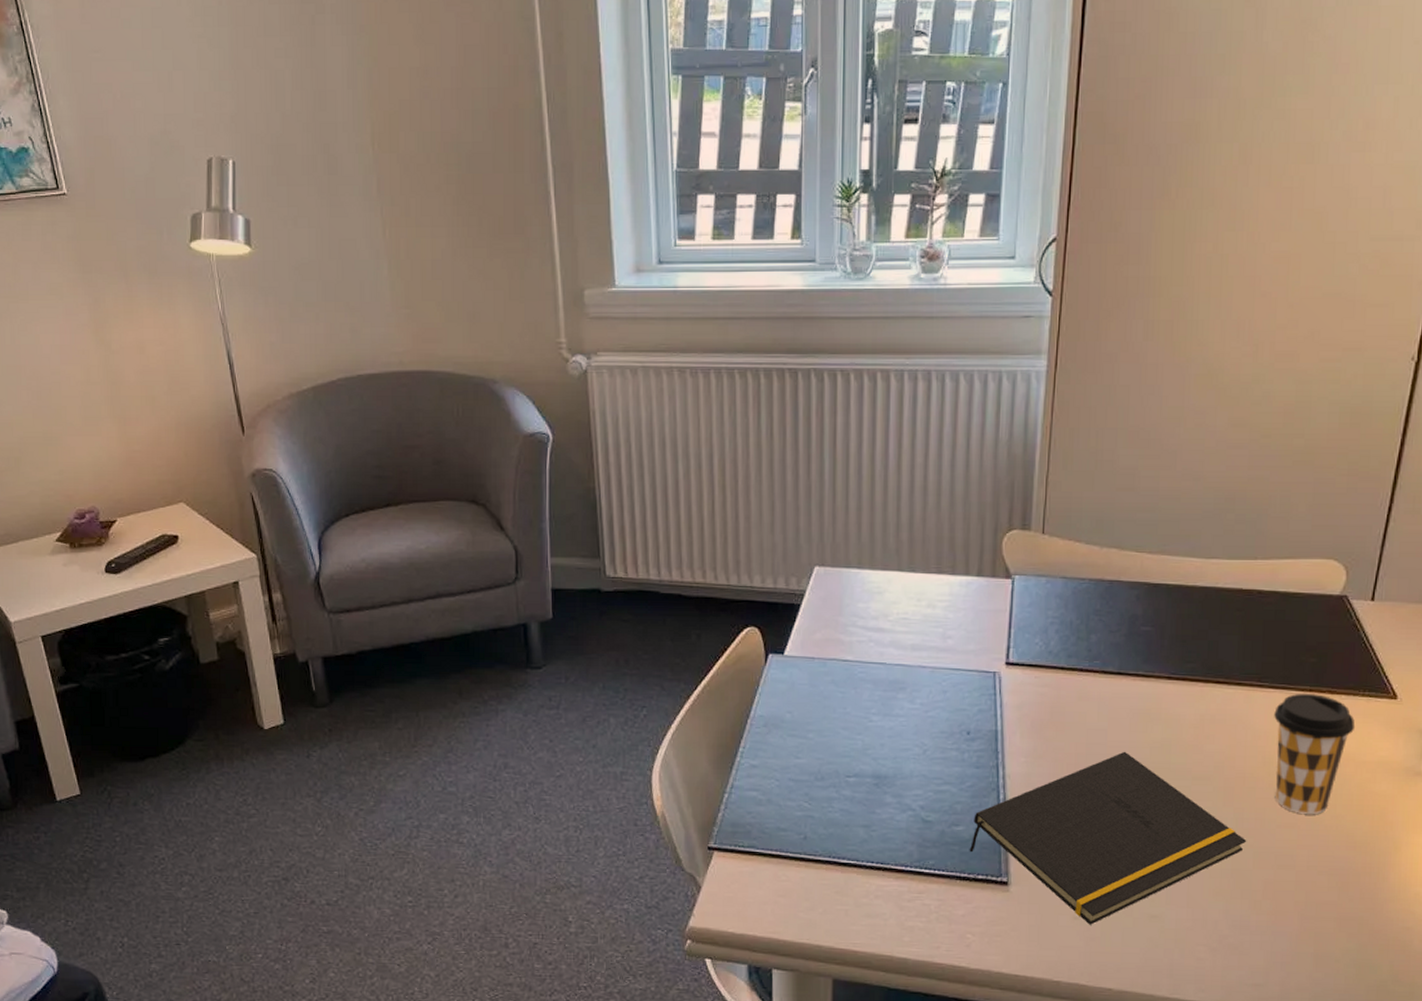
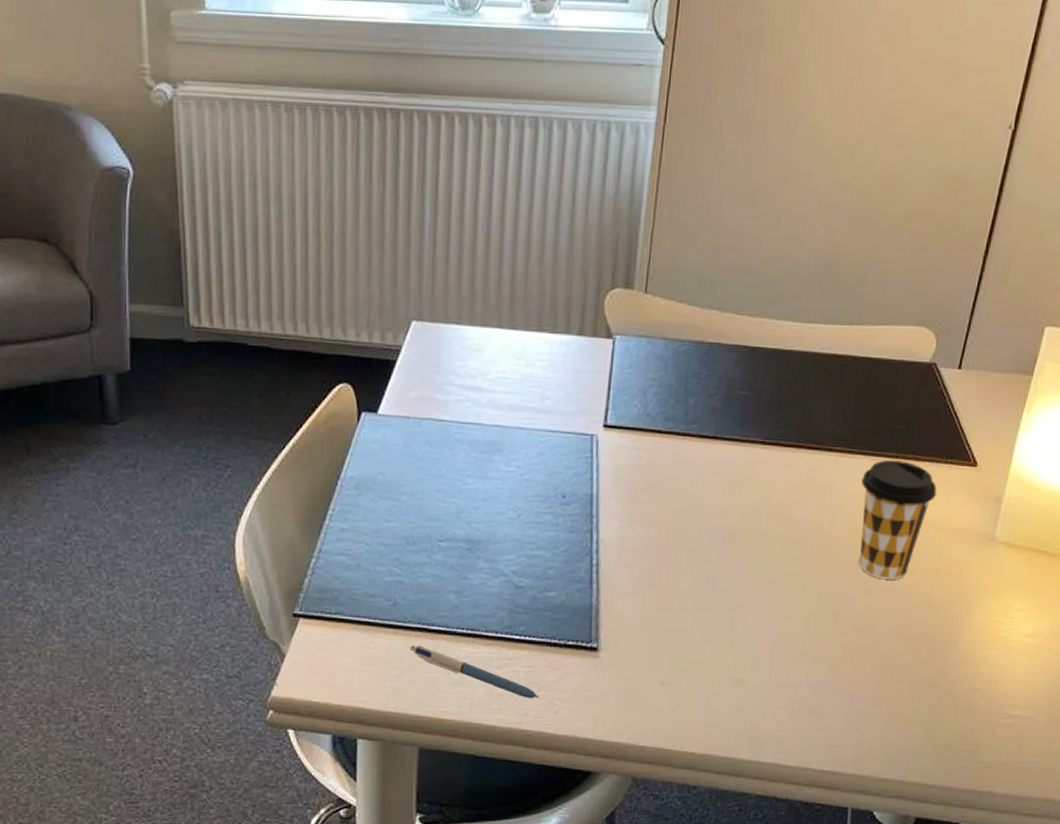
pen: none [821,878,951,931] -> present [410,645,540,698]
notepad: present [969,751,1247,925] -> none [560,516,830,690]

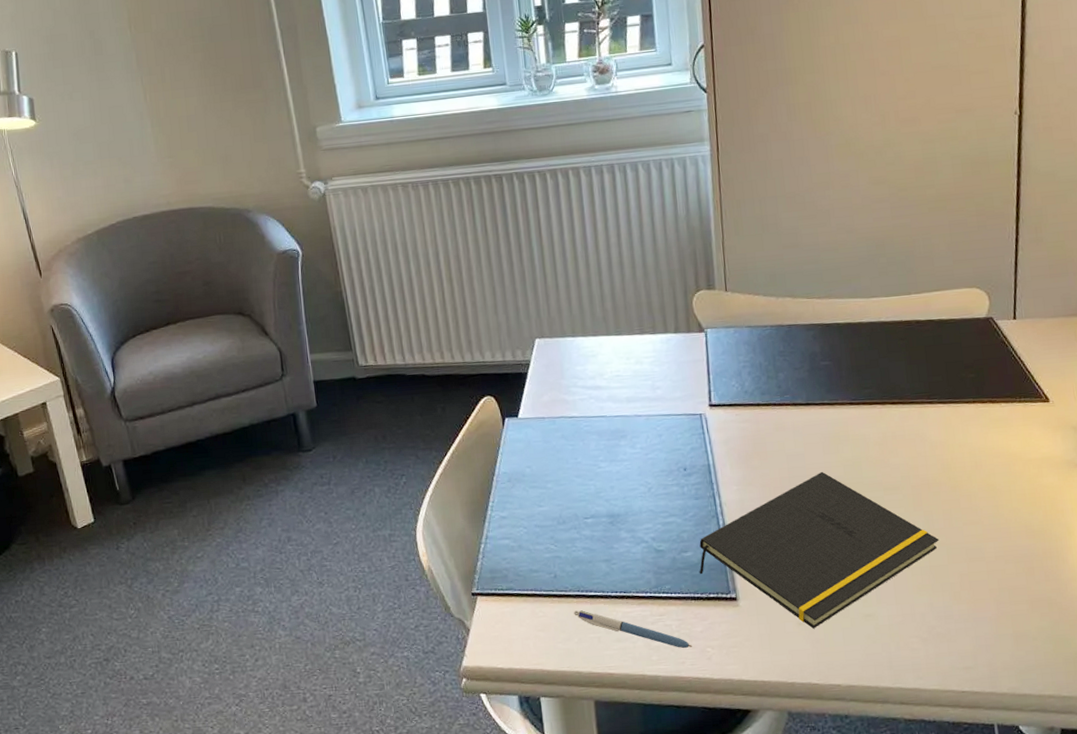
notepad: none [560,516,830,690] -> present [699,471,939,629]
coffee cup: present [859,459,937,579] -> none [946,404,1018,511]

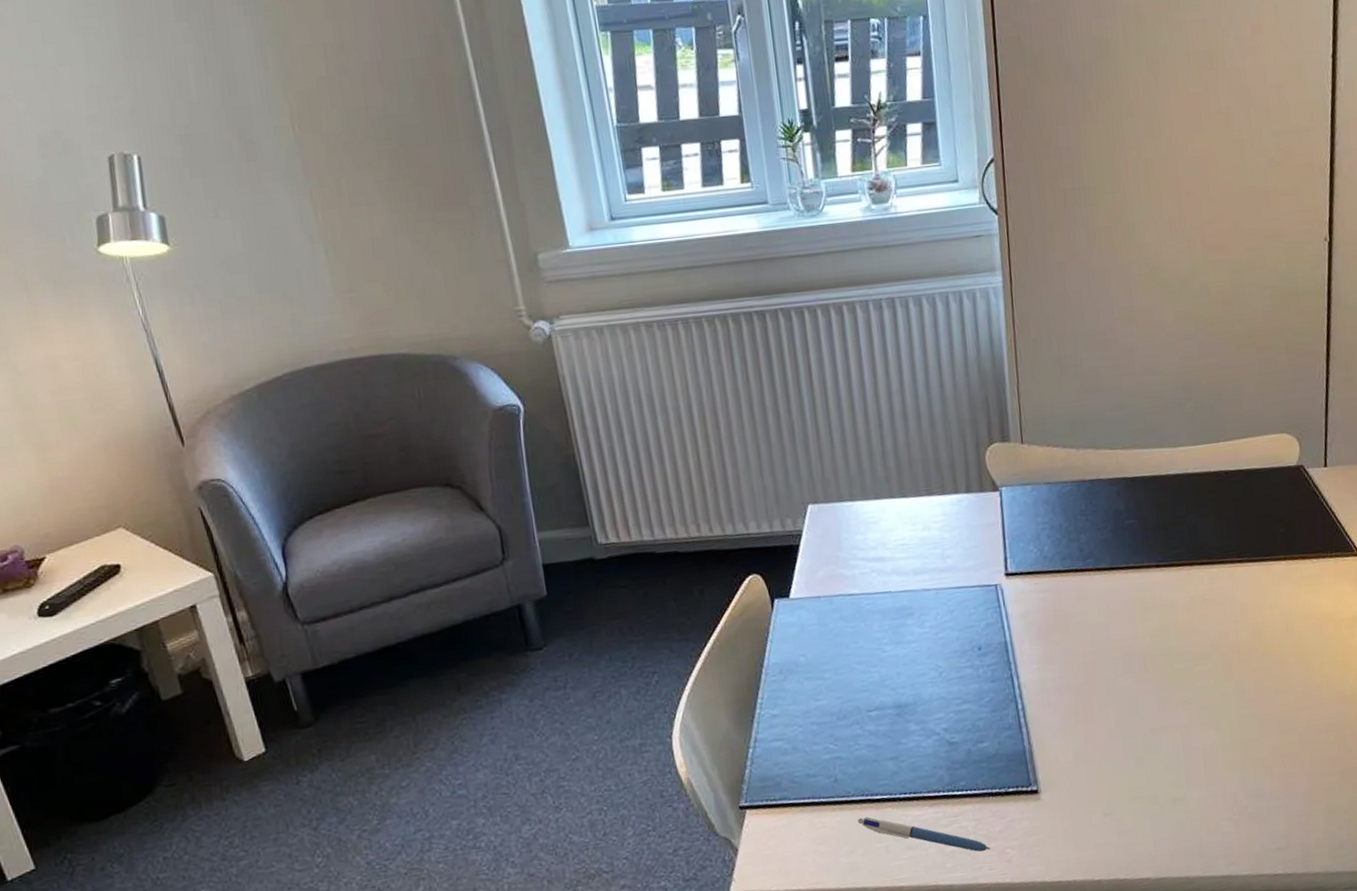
notepad: present [699,471,939,629] -> none [996,643,1251,819]

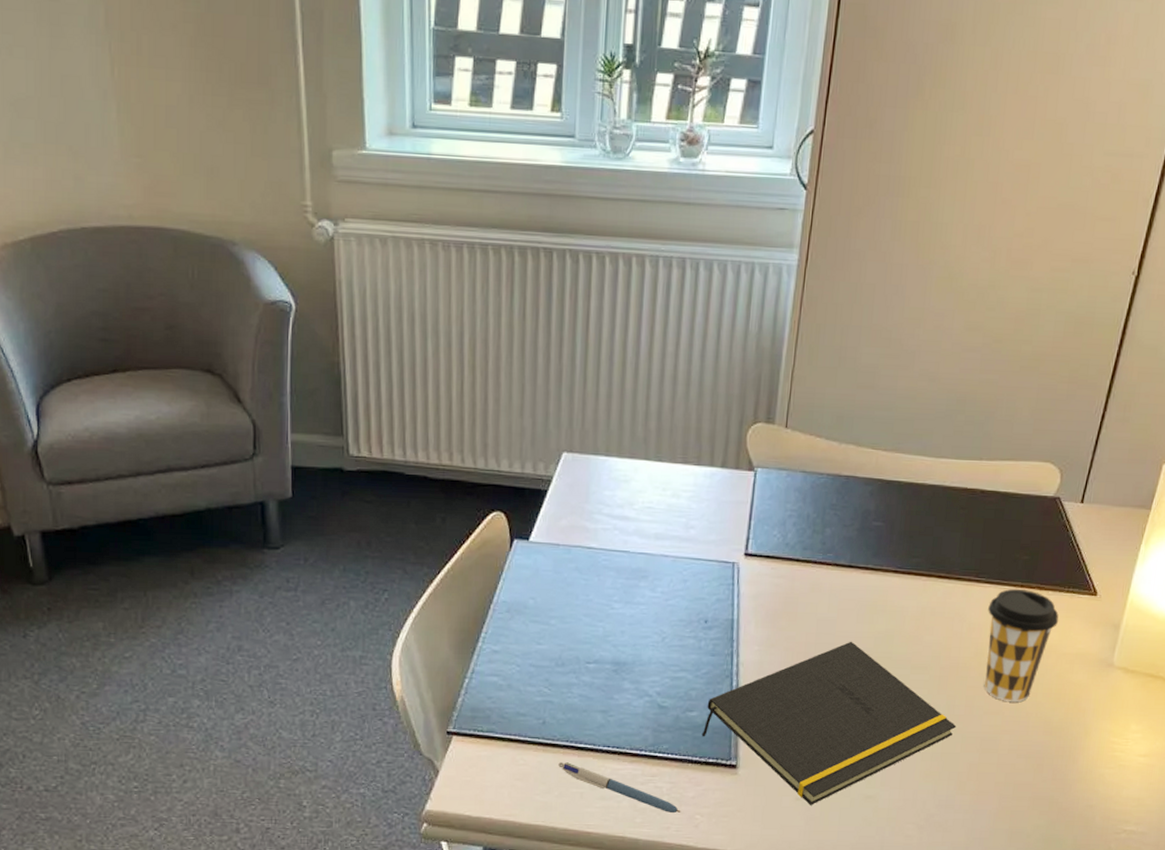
notepad: none [996,643,1251,819] -> present [701,641,957,805]
coffee cup: none [1256,561,1329,677] -> present [985,588,1059,702]

